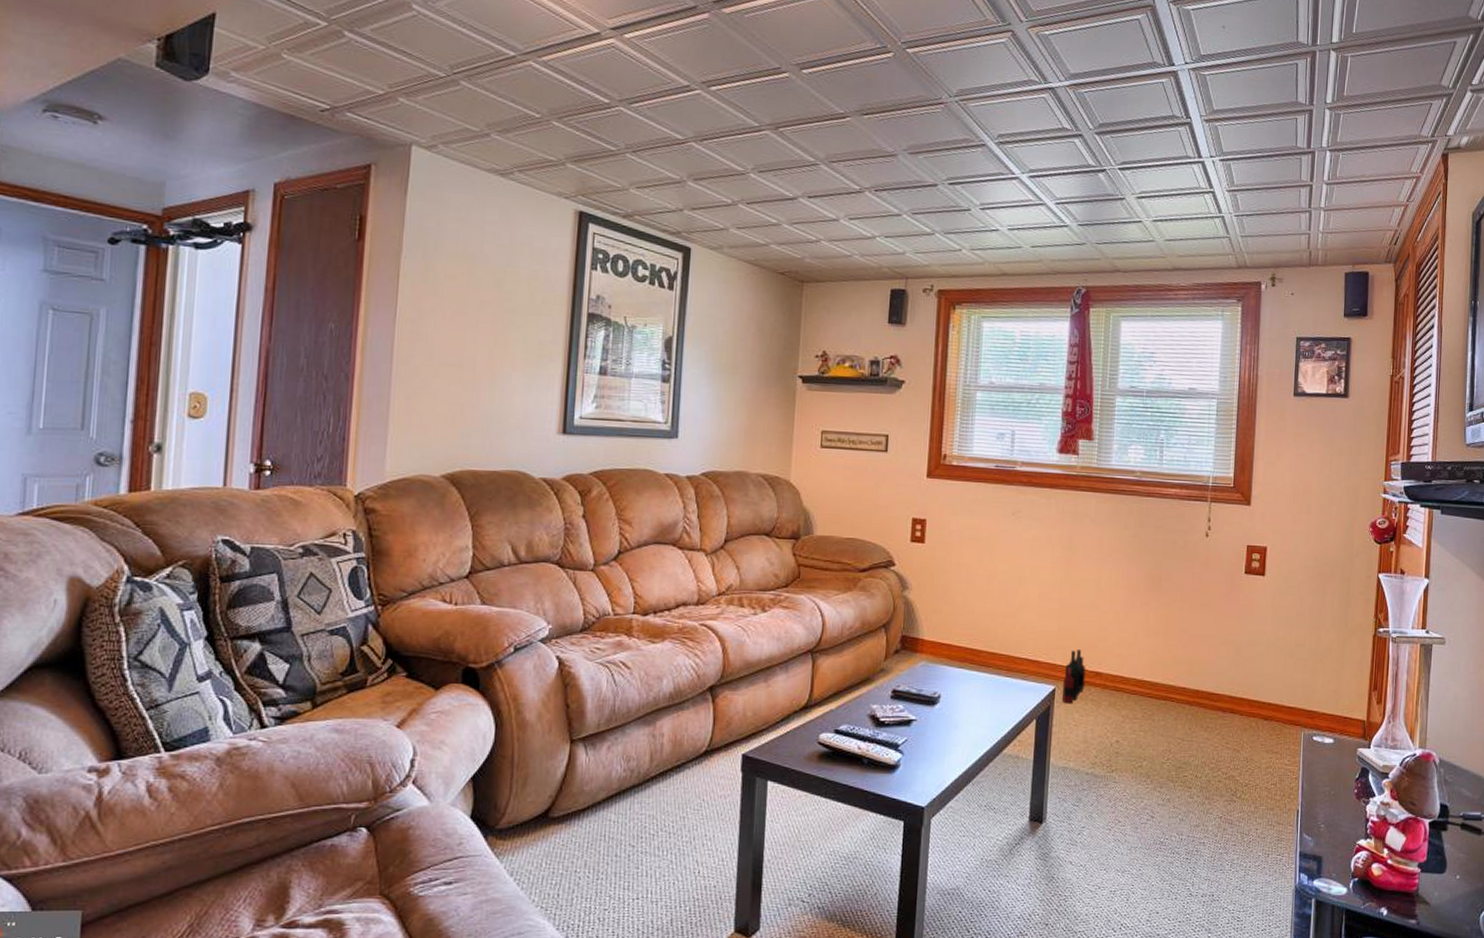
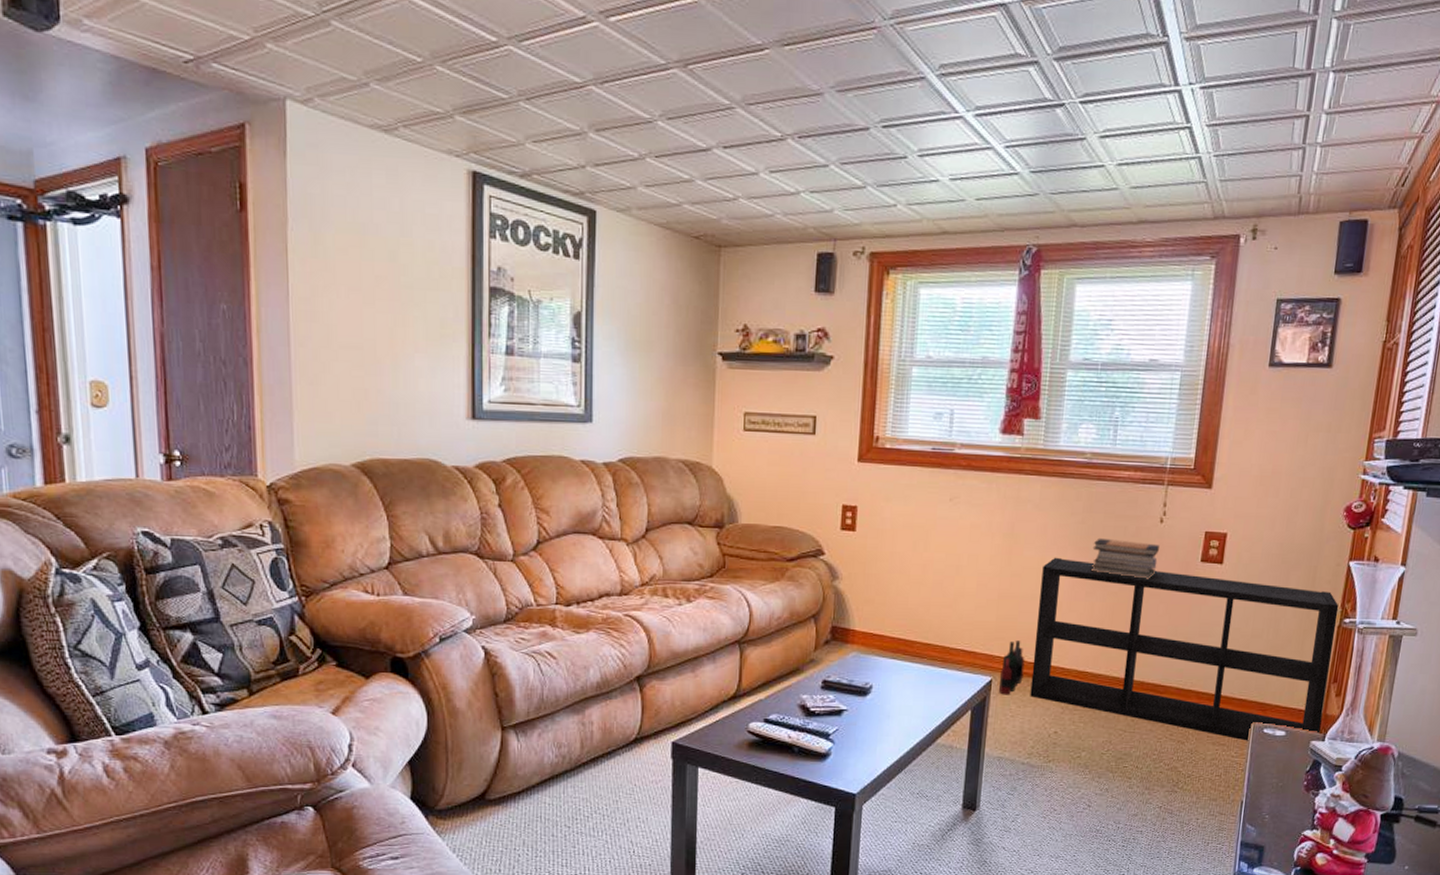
bookshelf: none [1092,568,1373,749] -> present [1030,557,1339,741]
book stack: none [1145,550,1206,590] -> present [1091,537,1159,579]

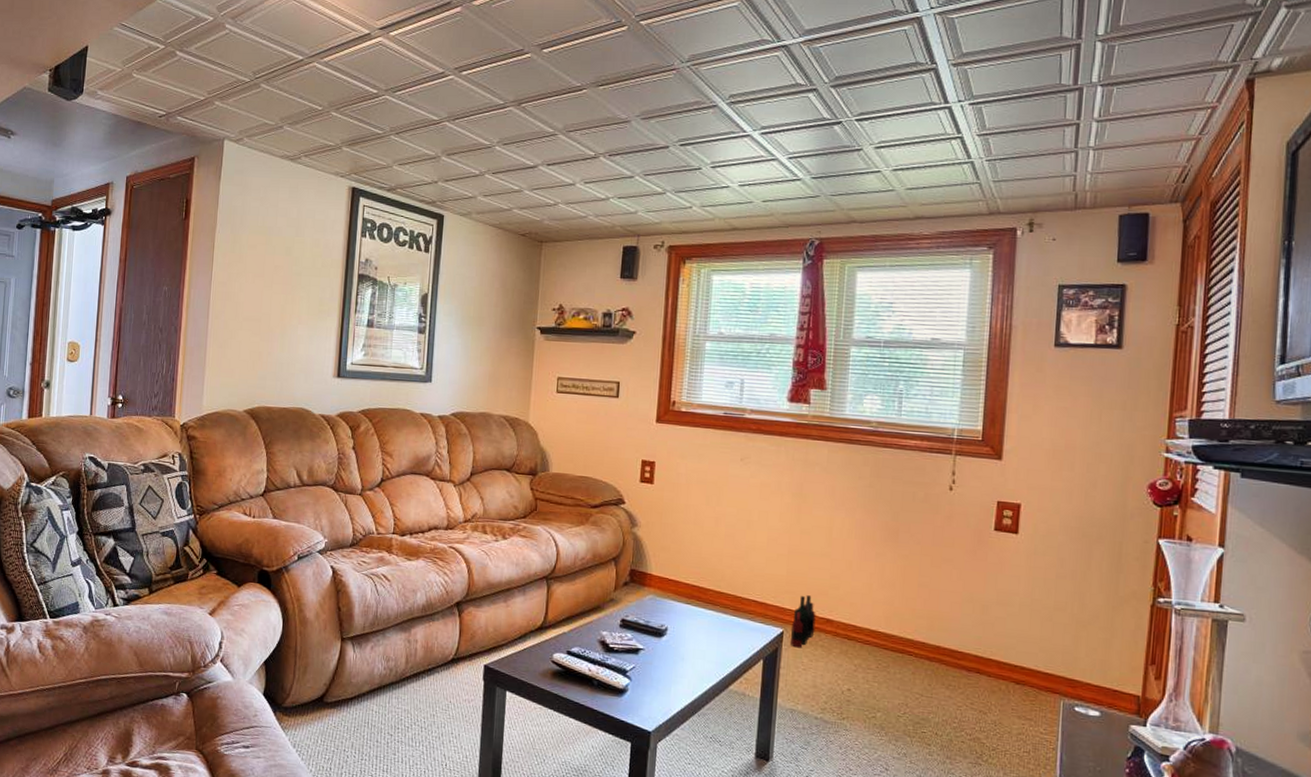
bookshelf: present [1030,557,1339,741] -> none [822,517,1151,718]
book stack: present [1091,537,1159,579] -> none [881,501,950,544]

